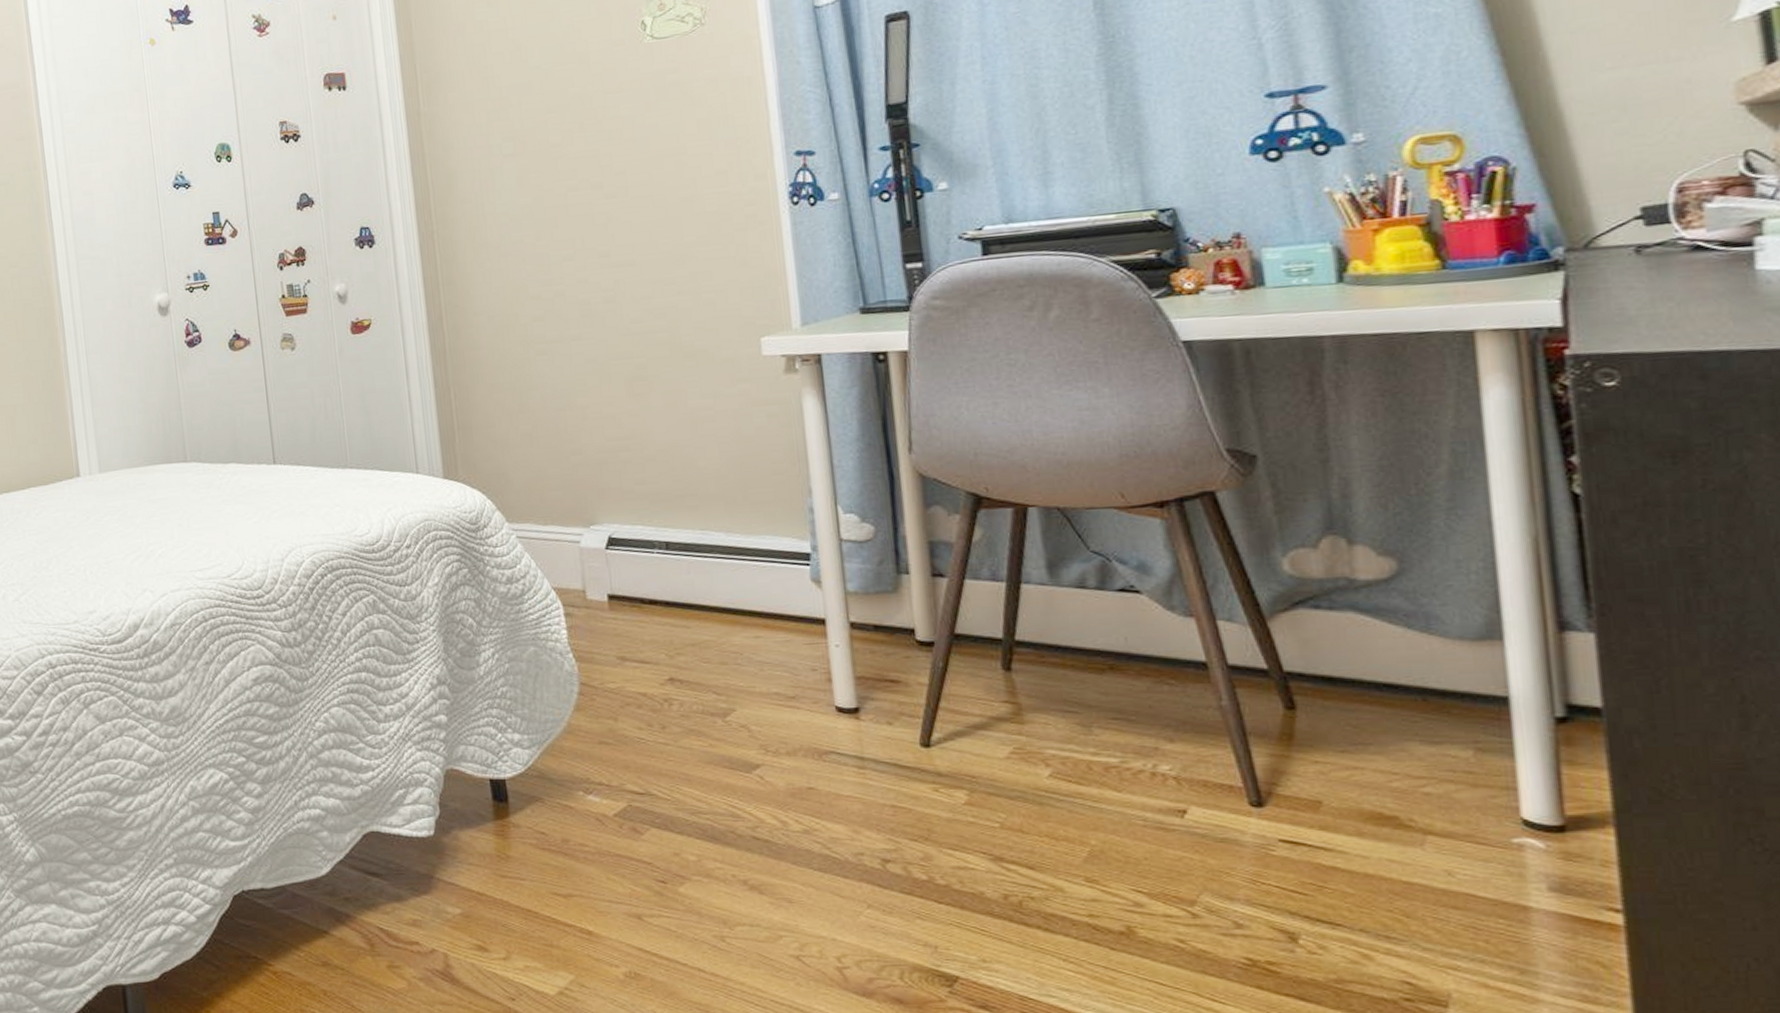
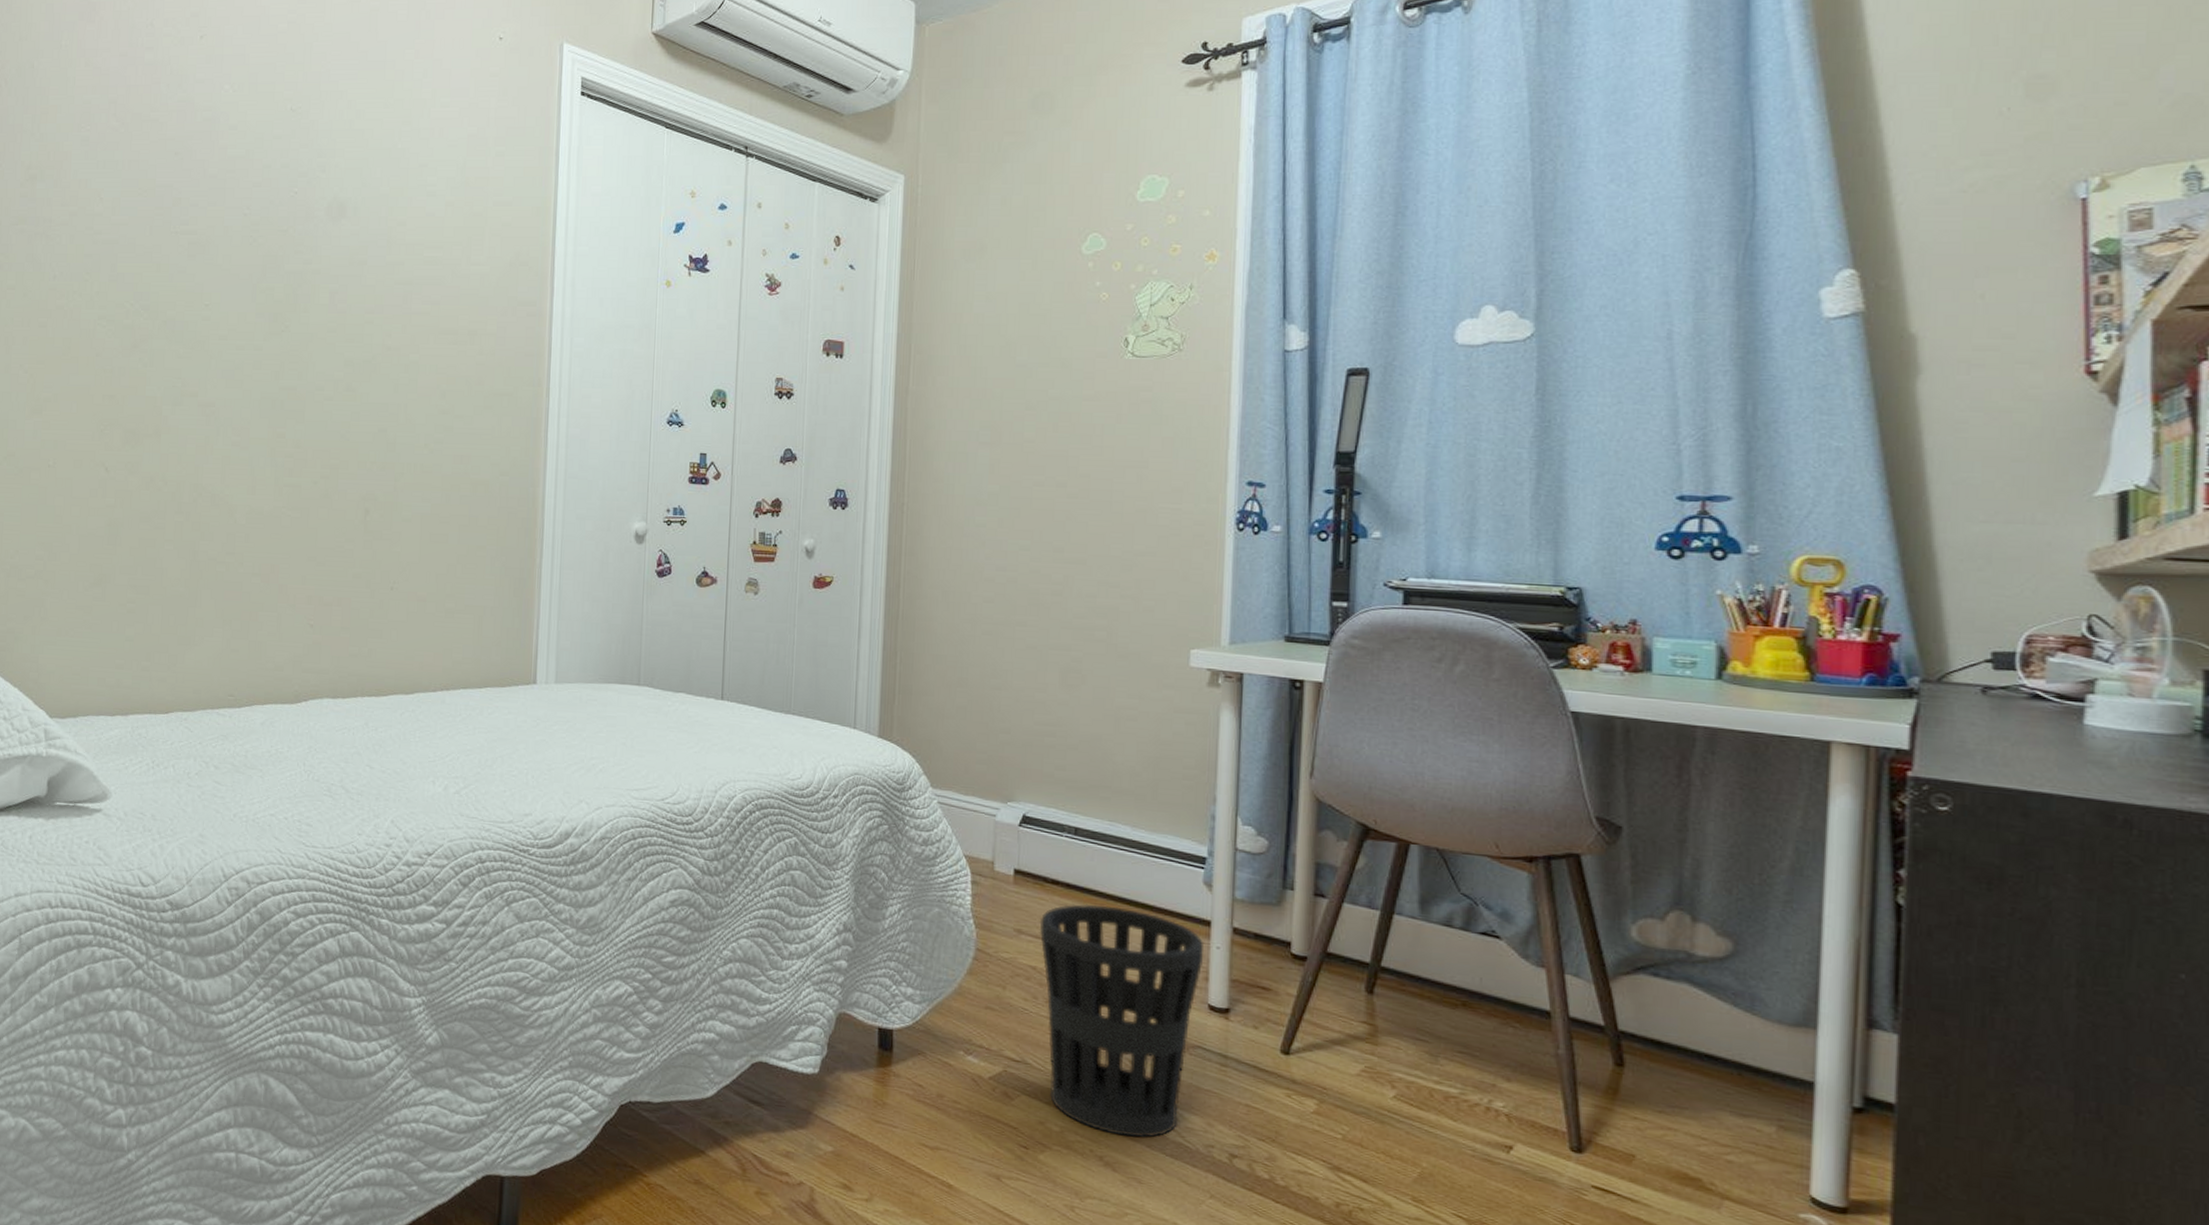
wastebasket: none [642,619,823,856] -> present [1039,904,1205,1138]

